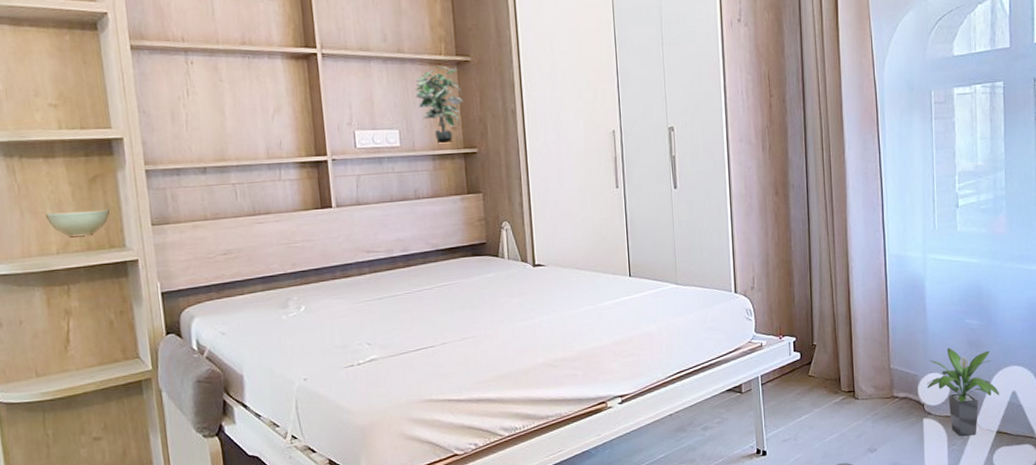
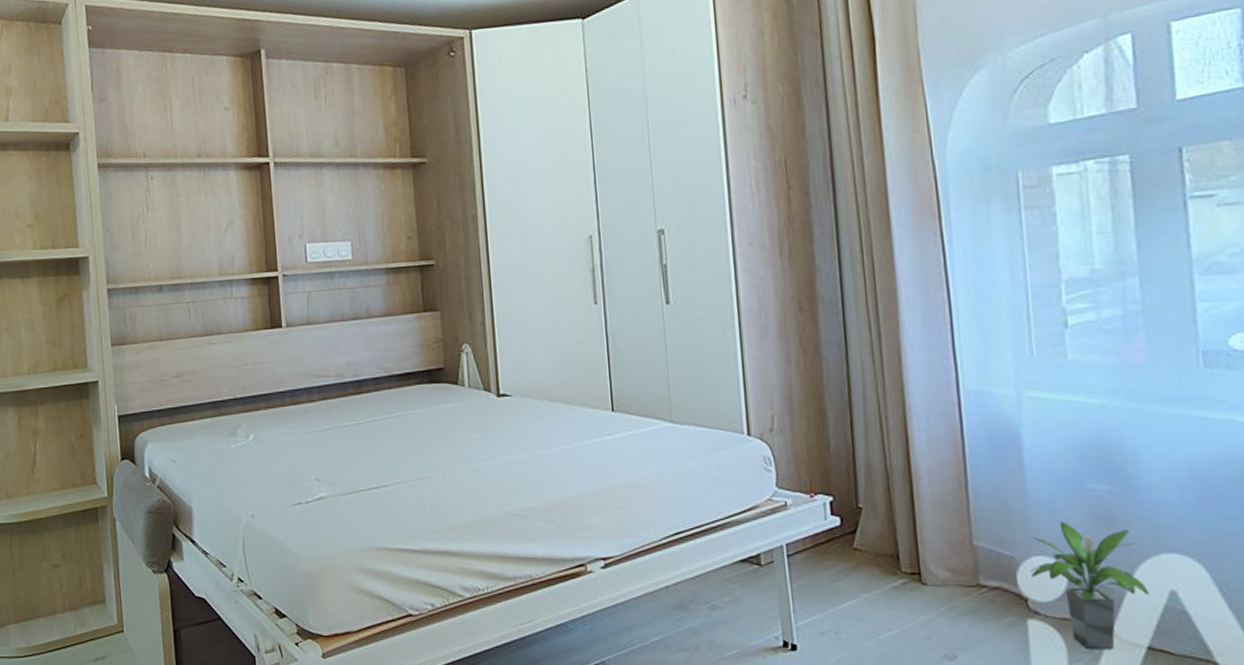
bowl: present [46,209,109,238] -> none [20,329,74,358]
potted plant: present [415,65,464,143] -> none [368,169,419,255]

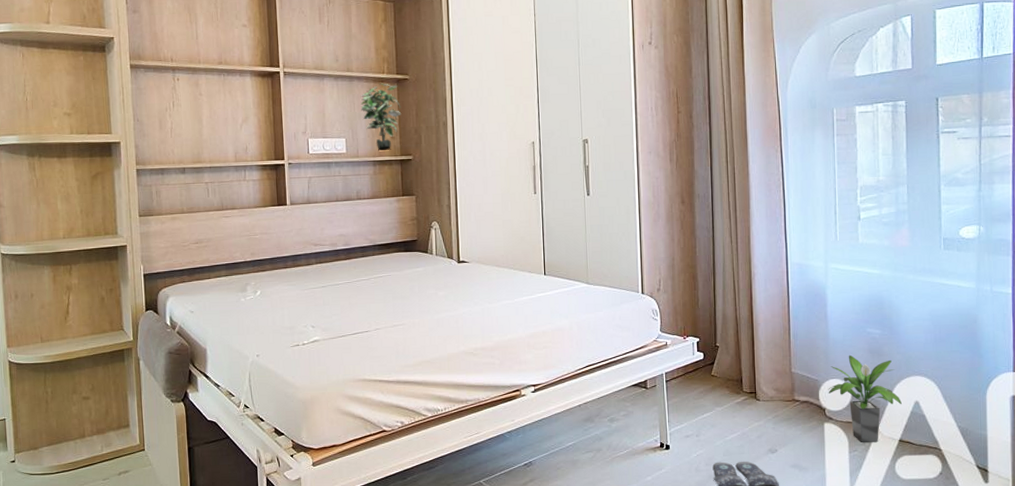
potted plant: none [368,169,419,255] -> present [360,83,402,150]

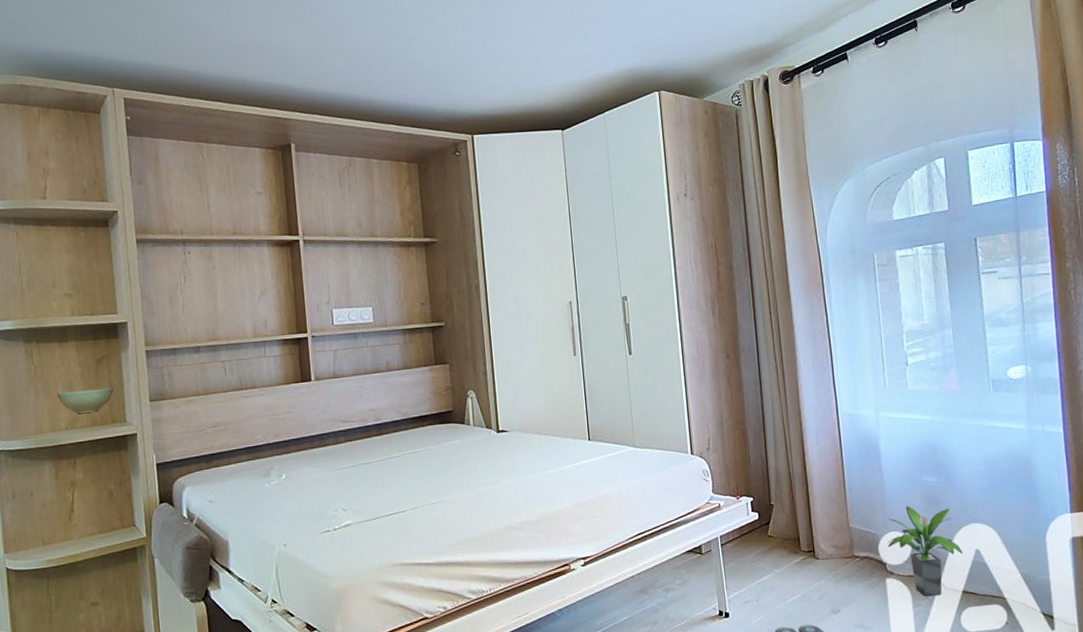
bowl: none [57,202,106,225] -> present [58,388,113,415]
potted plant: present [360,83,402,150] -> none [387,247,431,318]

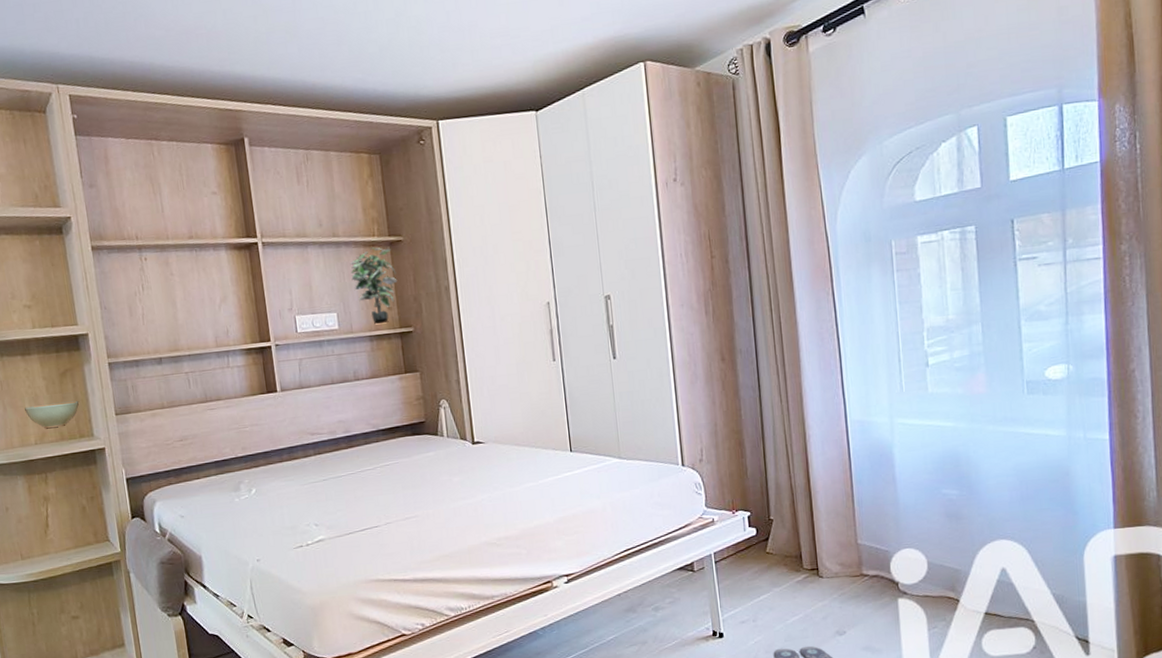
potted plant: none [387,247,431,318] -> present [350,247,398,324]
potted plant: present [887,505,963,596] -> none [900,520,986,618]

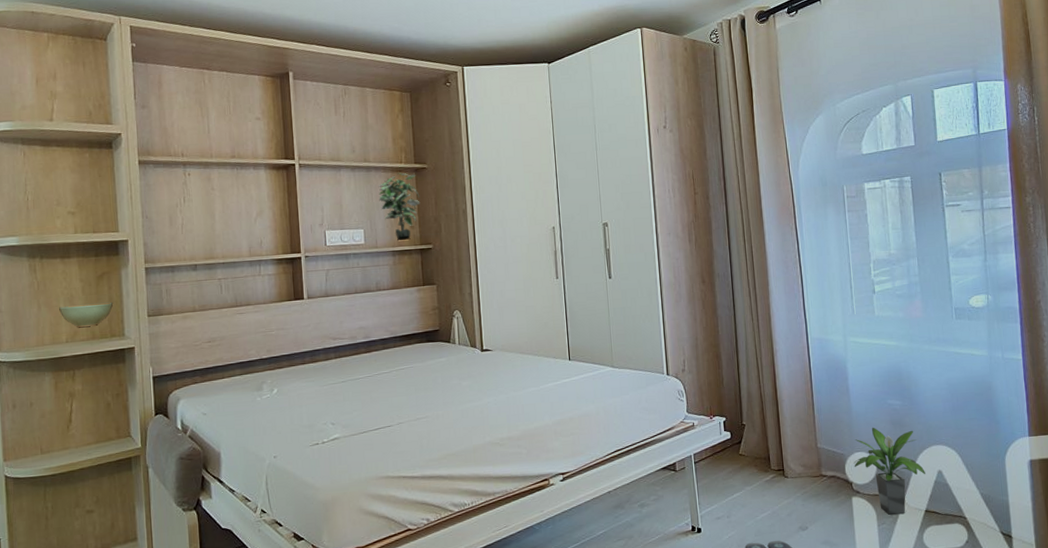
potted plant: none [900,520,986,618] -> present [854,427,925,515]

